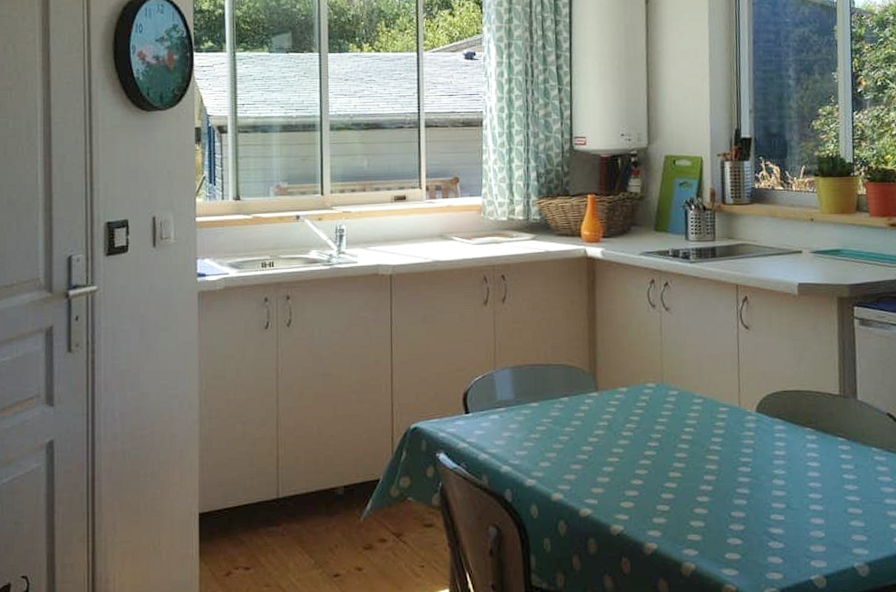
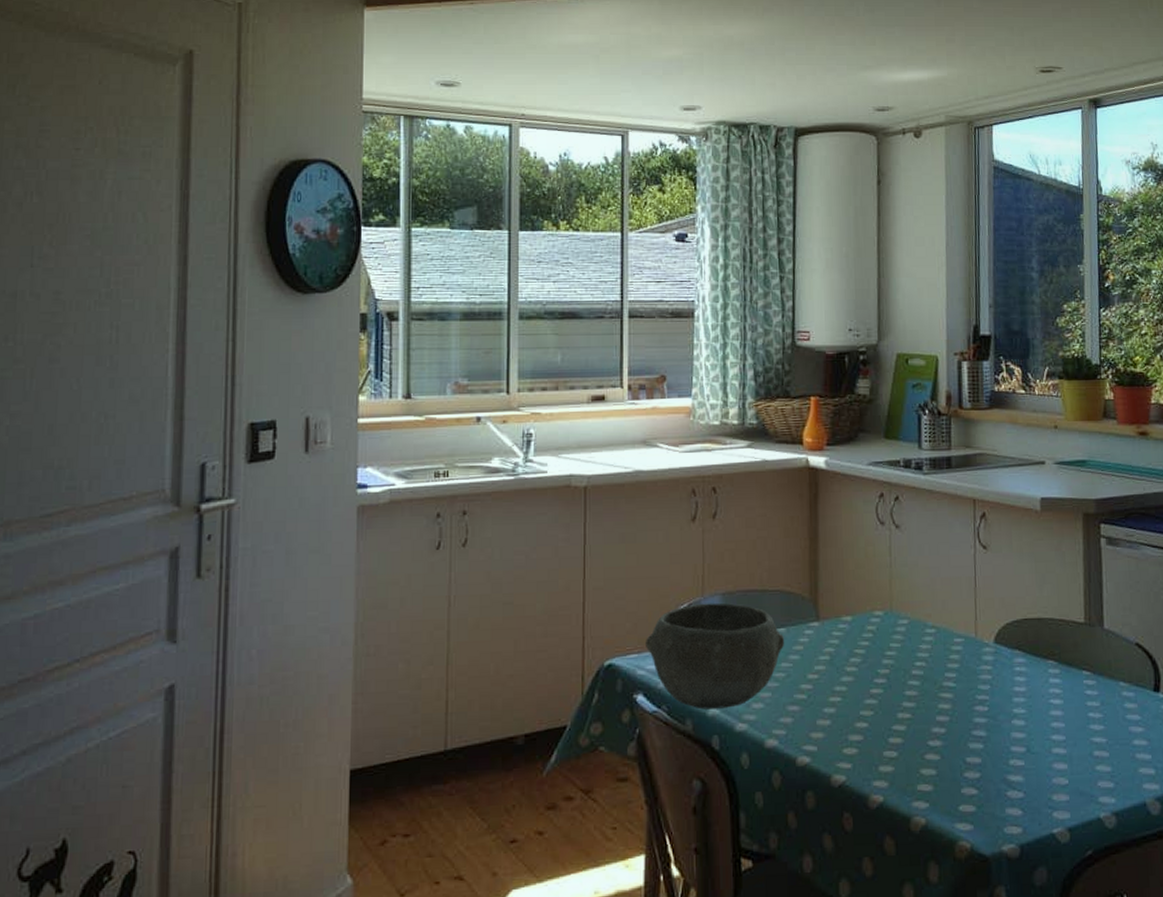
bowl: none [445,375,568,467] -> present [644,602,785,710]

